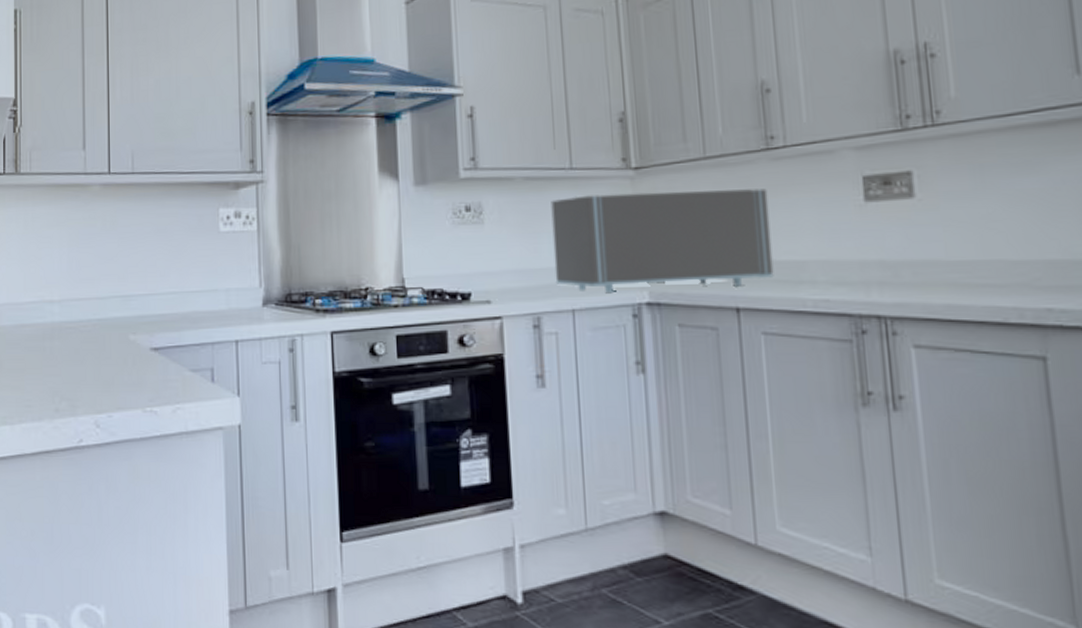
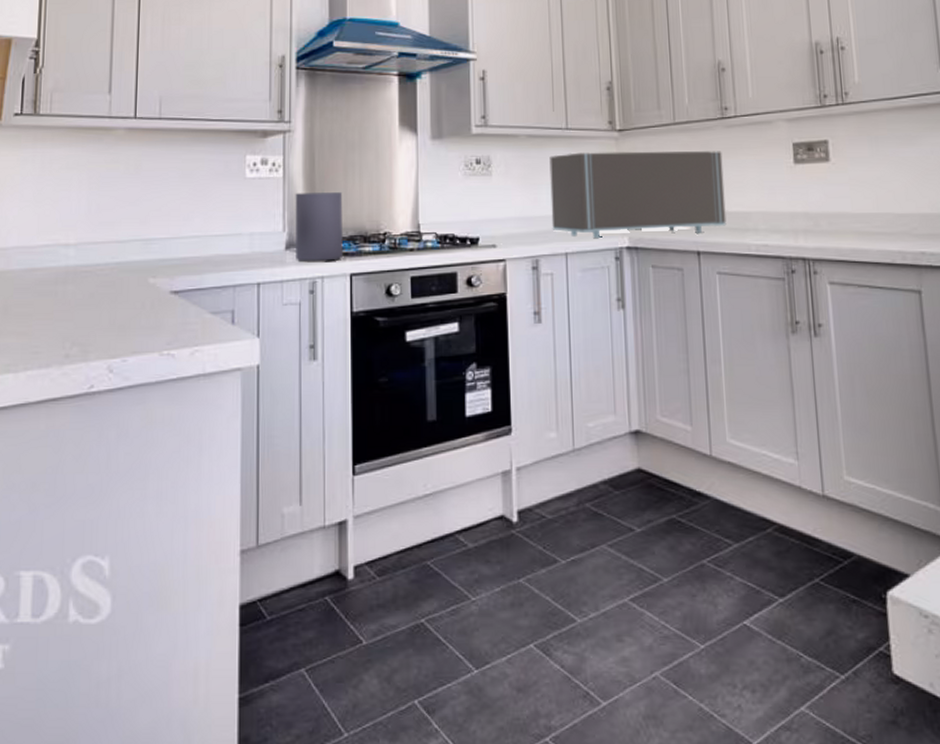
canister: none [270,245,322,320] -> present [295,192,343,263]

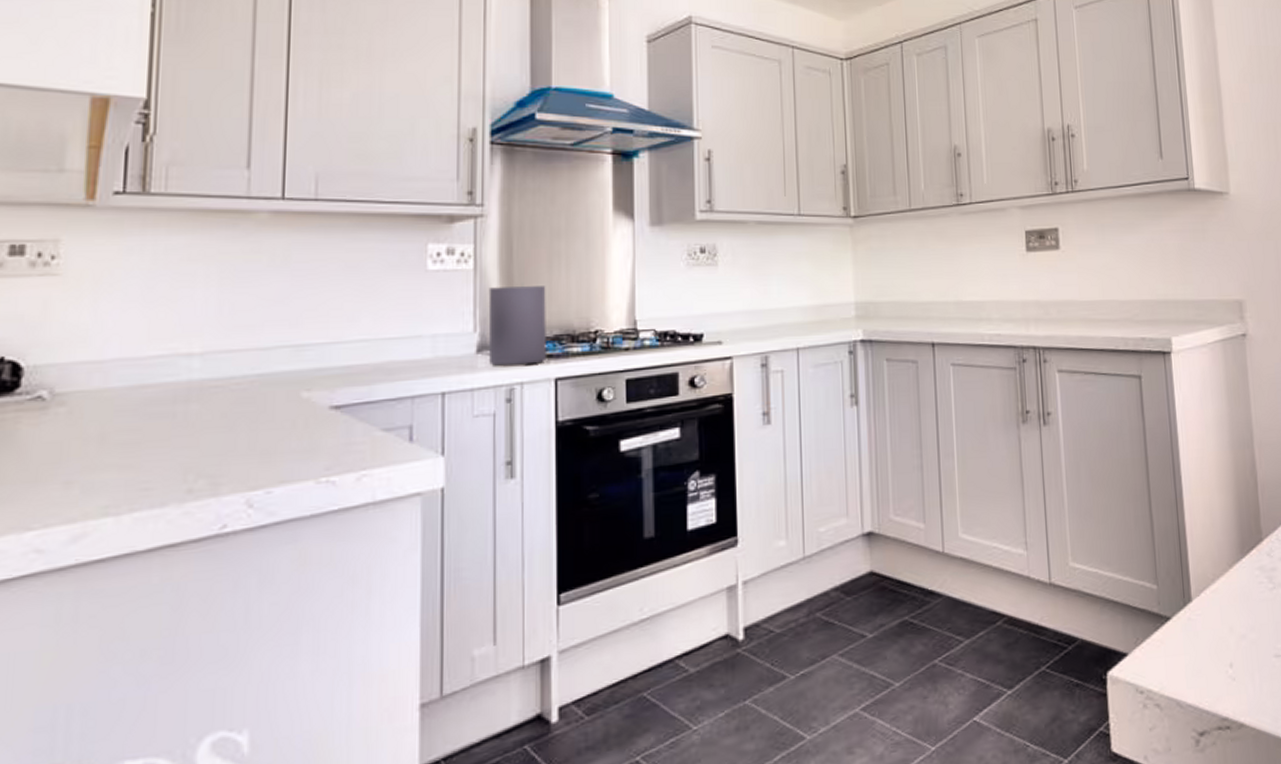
microwave: present [549,151,727,239] -> none [780,239,961,332]

